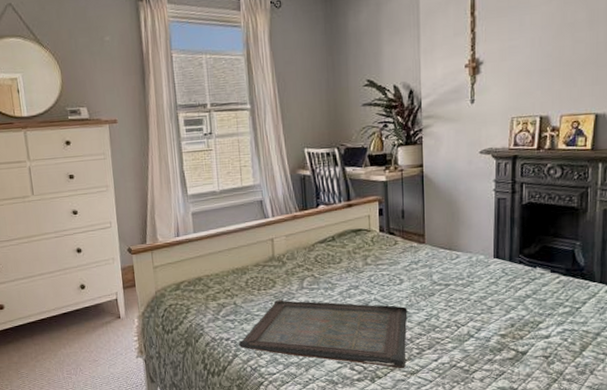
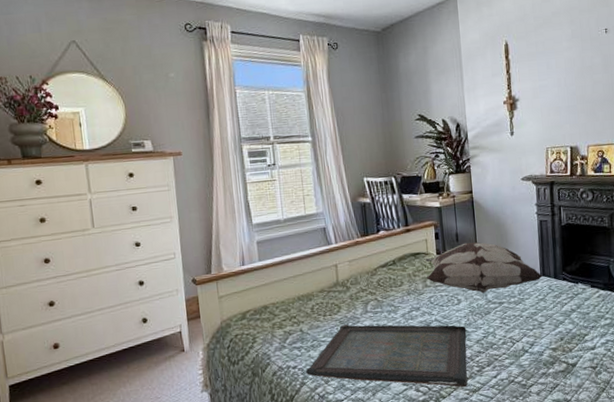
decorative pillow: none [366,219,498,274] -> present [425,242,544,293]

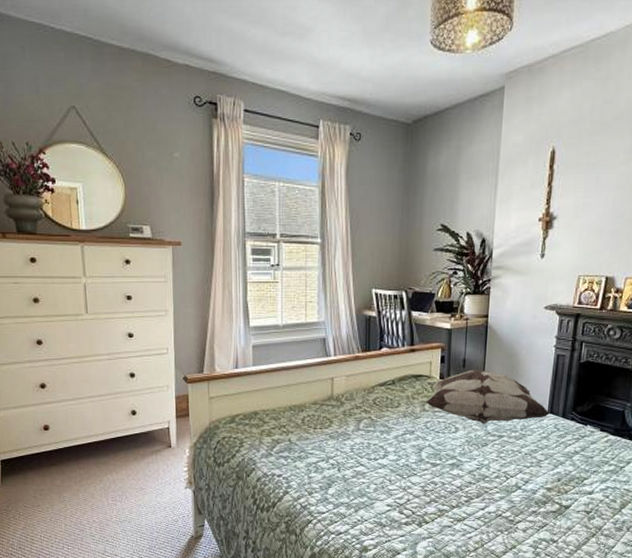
serving tray: present [306,324,468,388] -> none [291,440,460,516]

